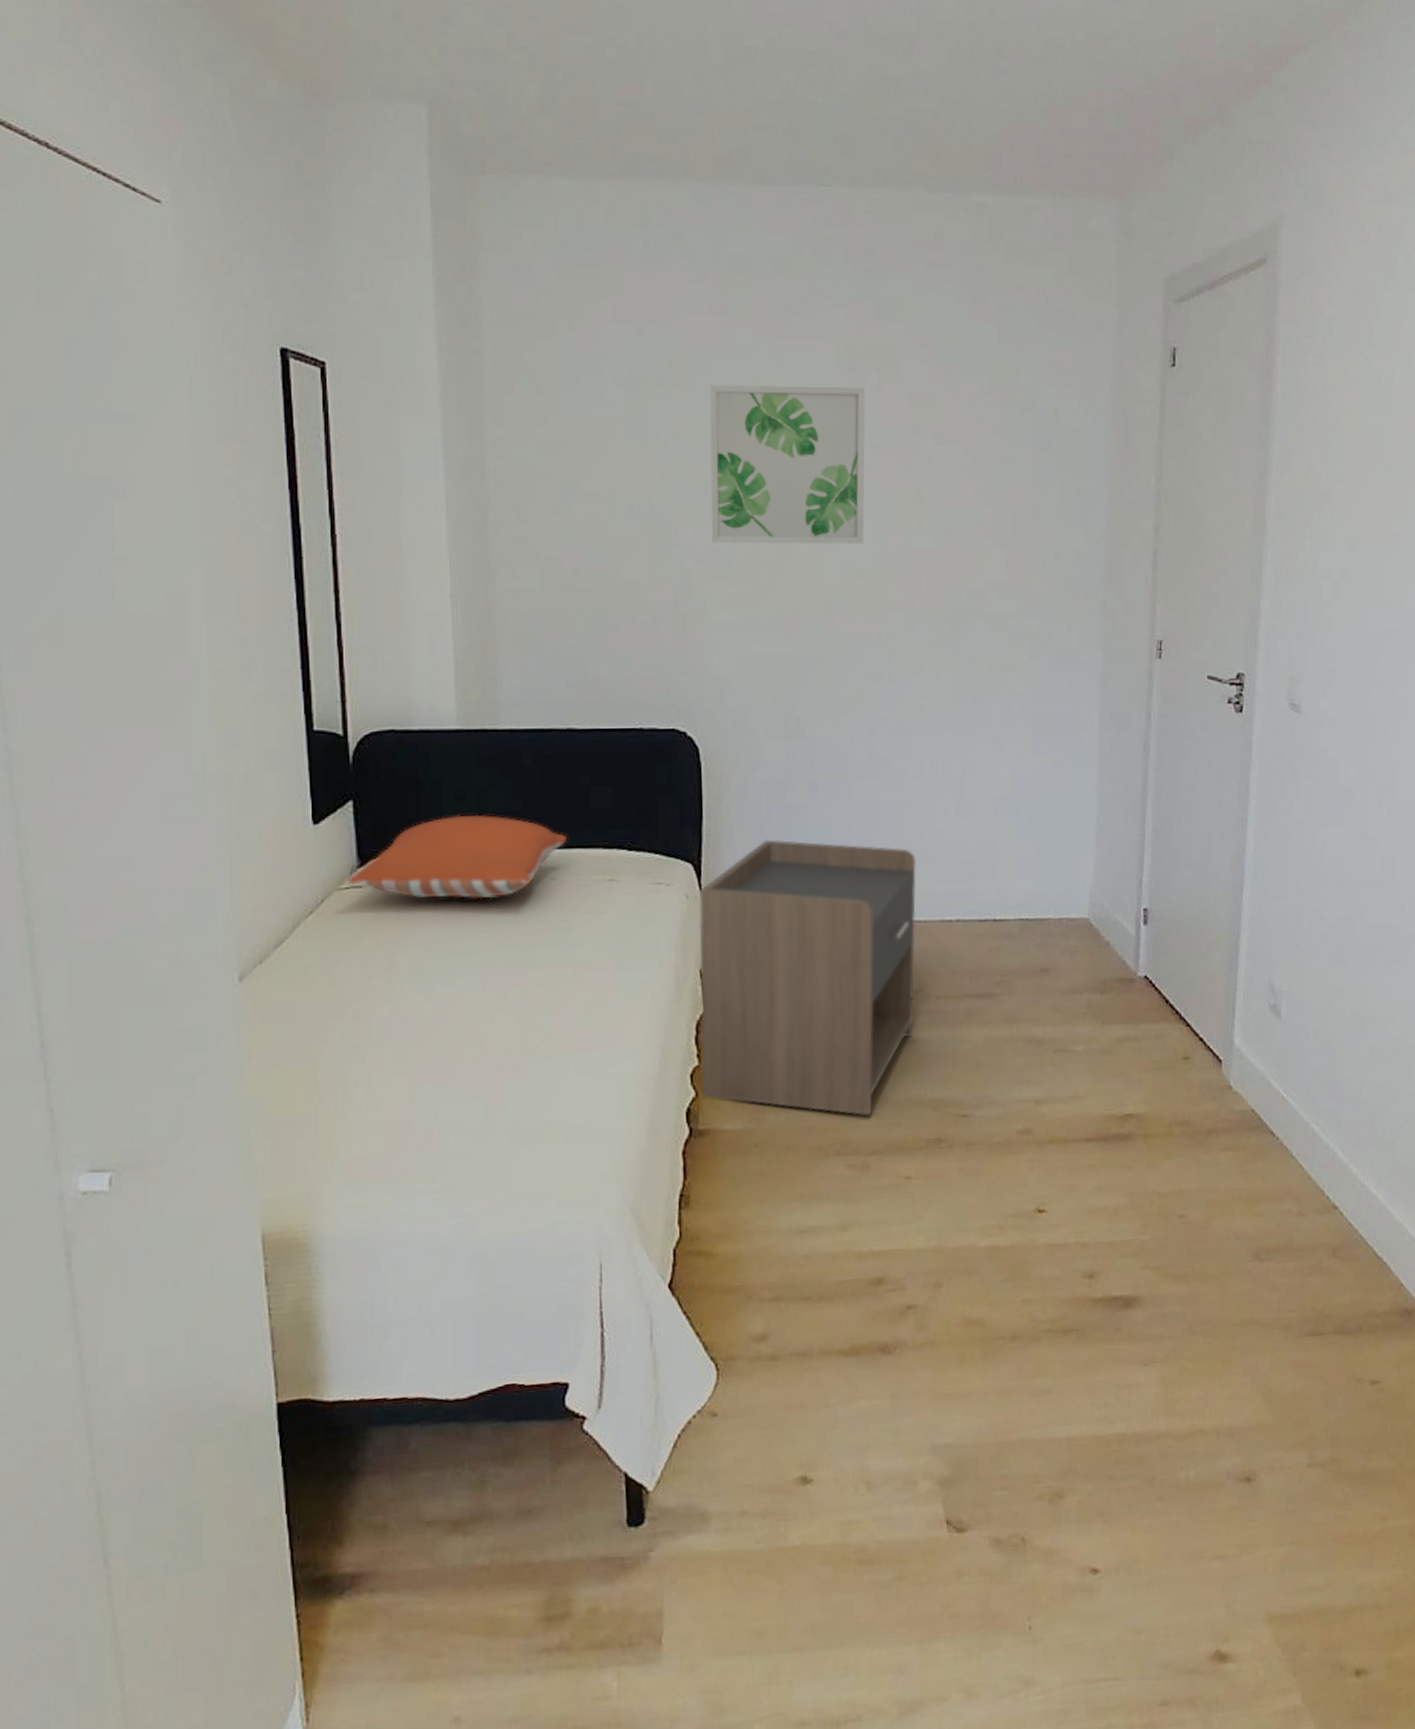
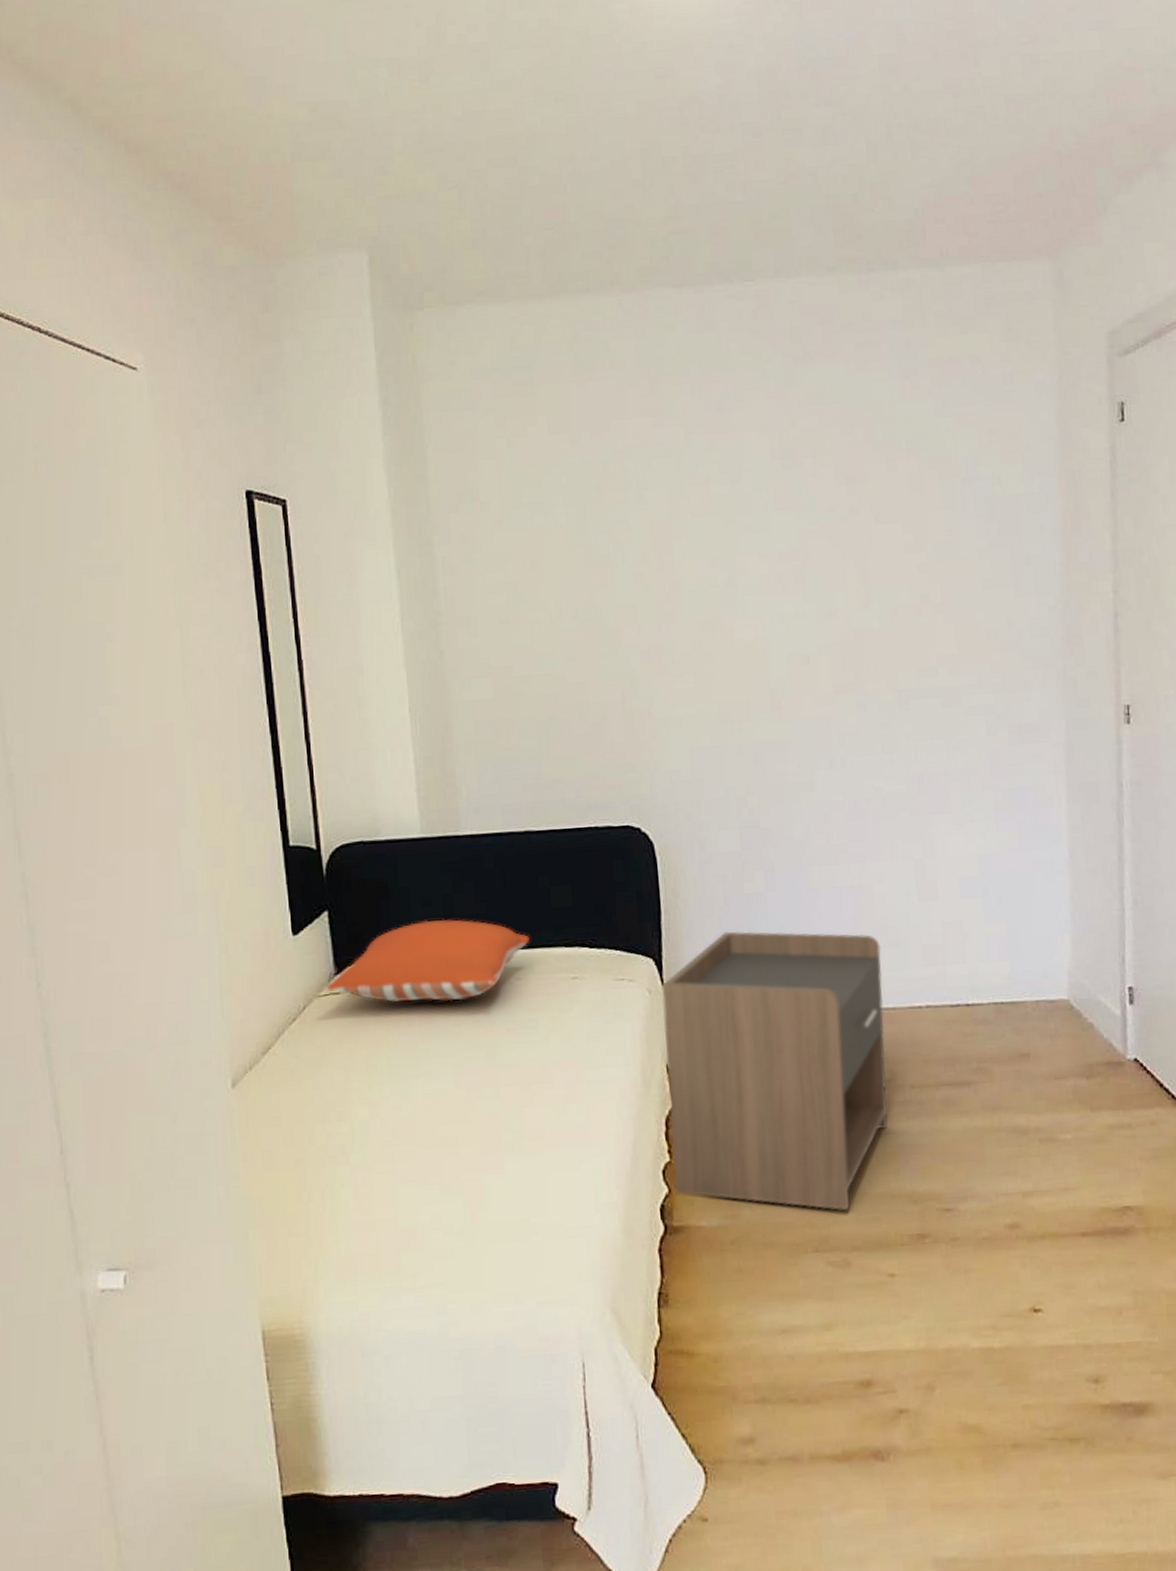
wall art: present [710,384,865,544] -> none [646,474,808,641]

